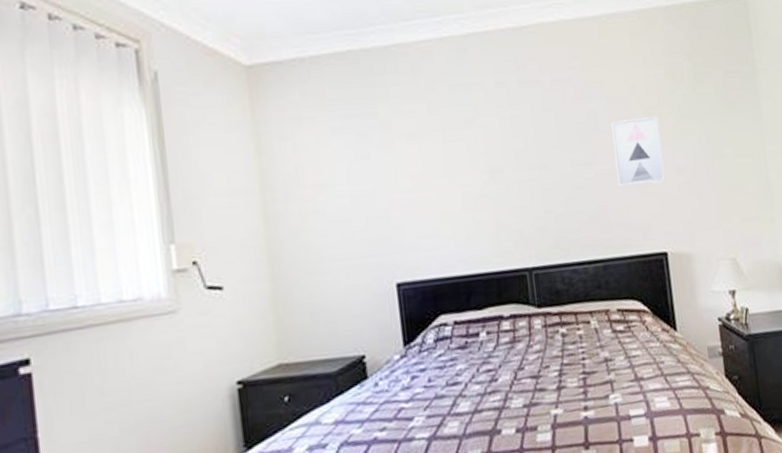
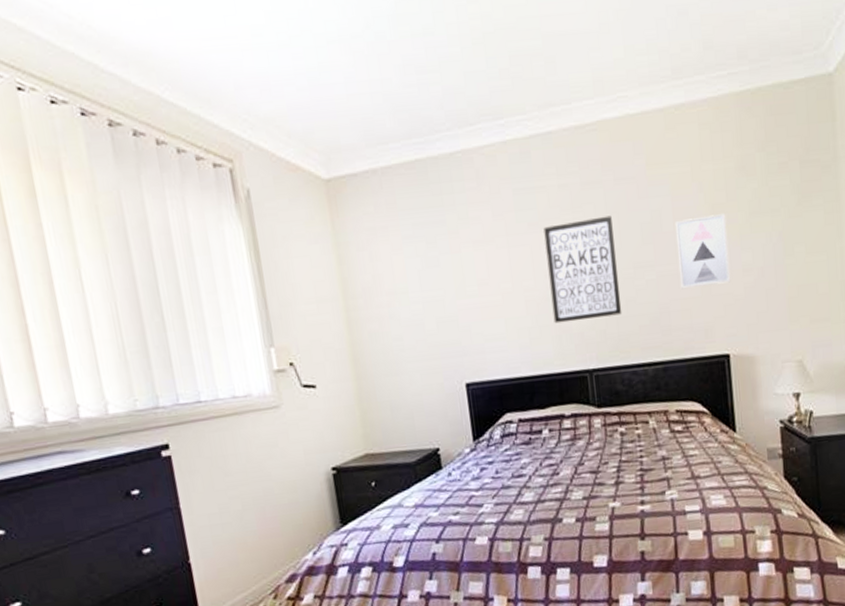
wall art: none [481,114,561,220] -> present [544,215,622,324]

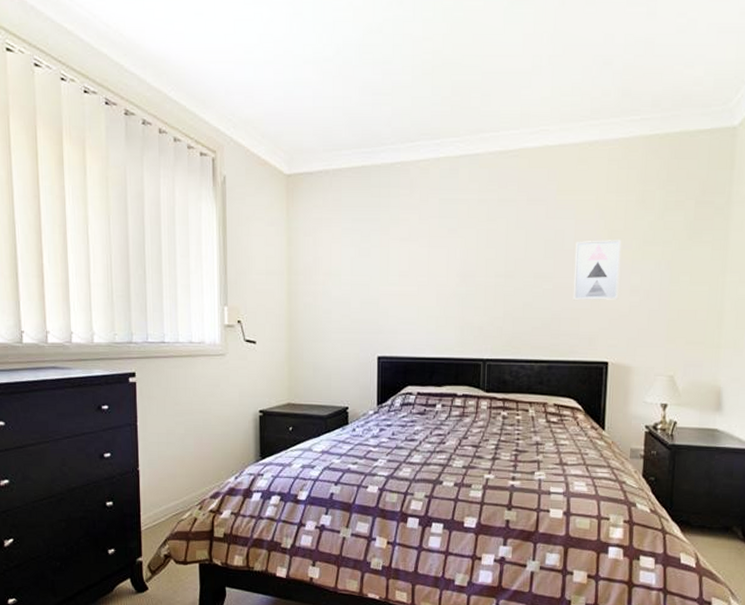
wall art: present [544,215,622,324] -> none [459,230,521,317]

